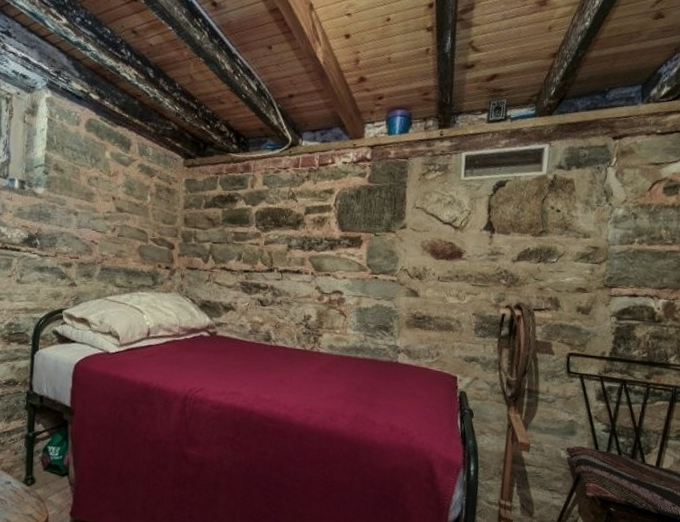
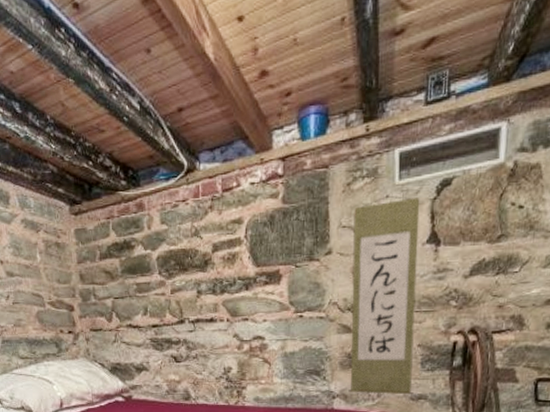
wall scroll: none [412,186,480,357] -> present [348,194,420,395]

